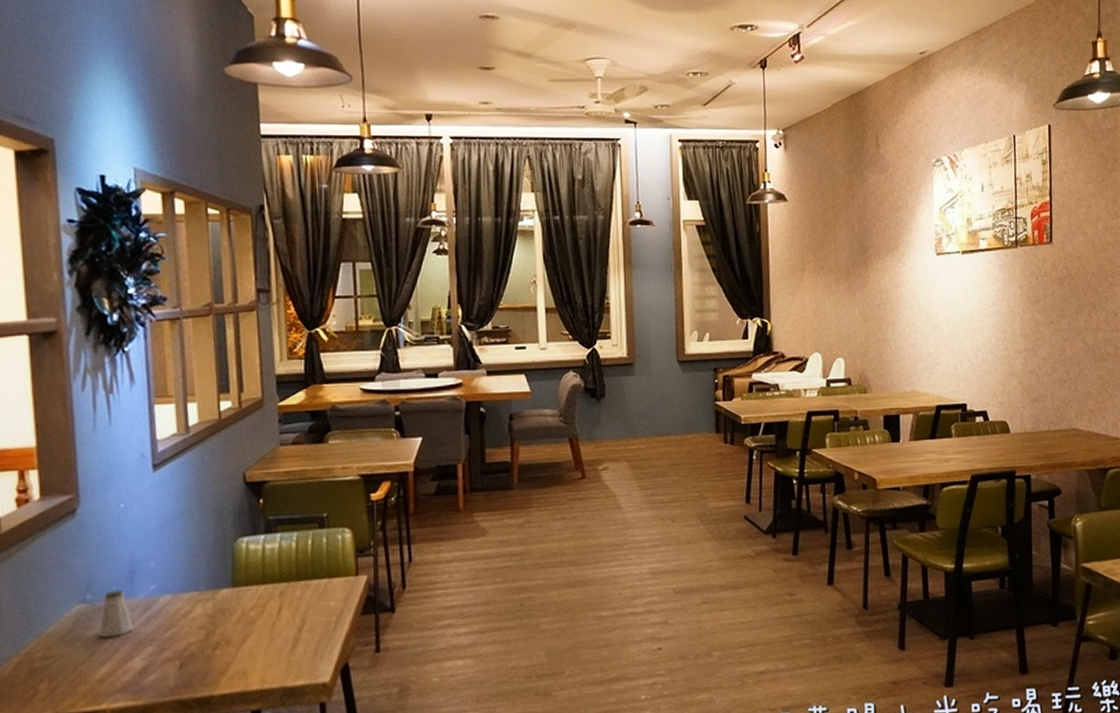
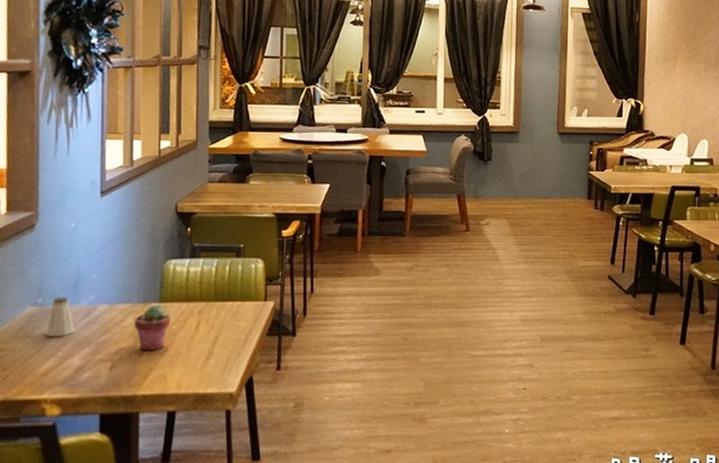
potted succulent: none [203,589,248,644] -> present [133,304,171,351]

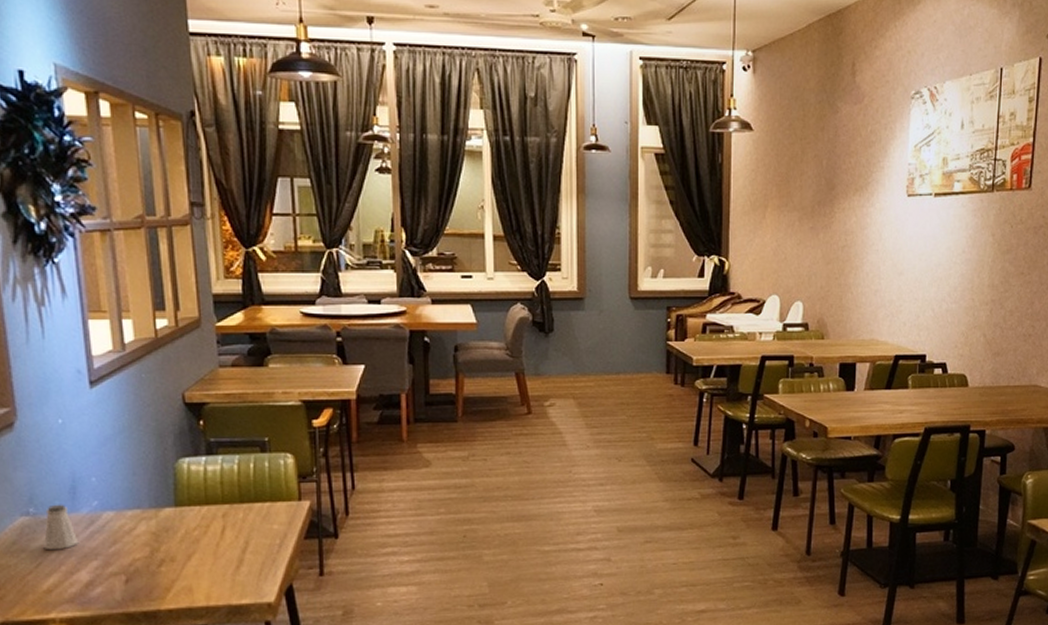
potted succulent: present [133,304,171,351] -> none [147,508,191,561]

